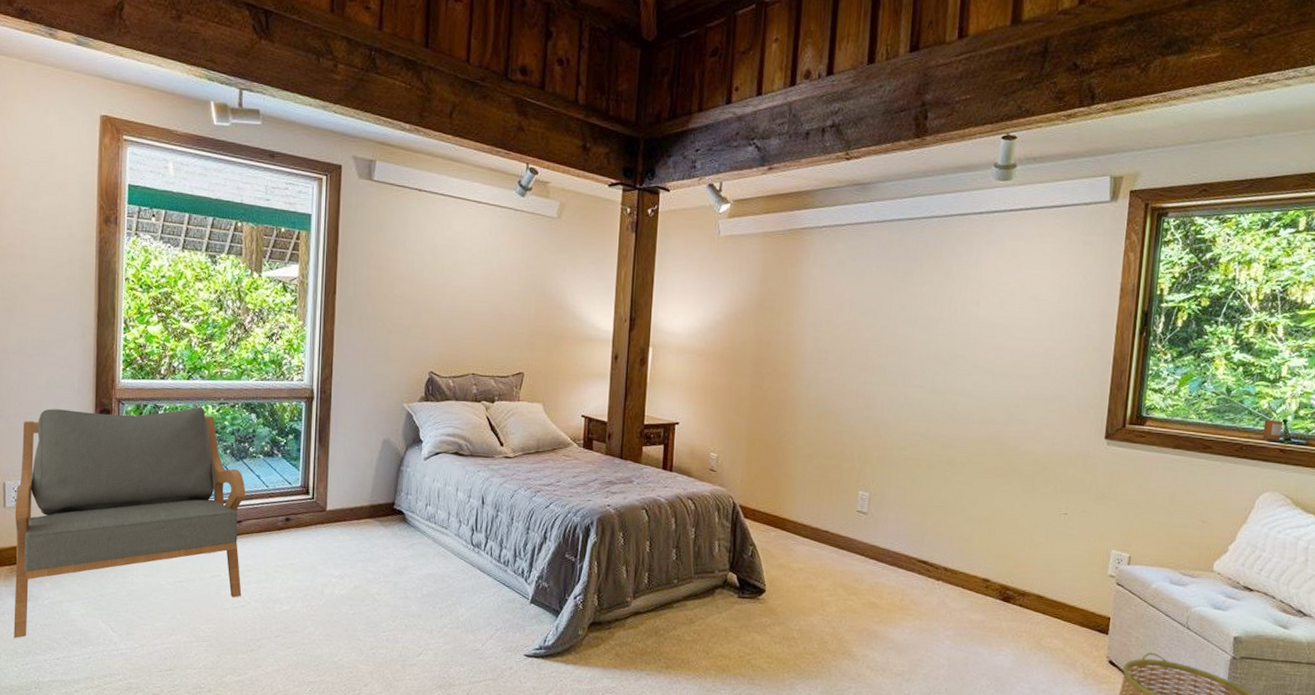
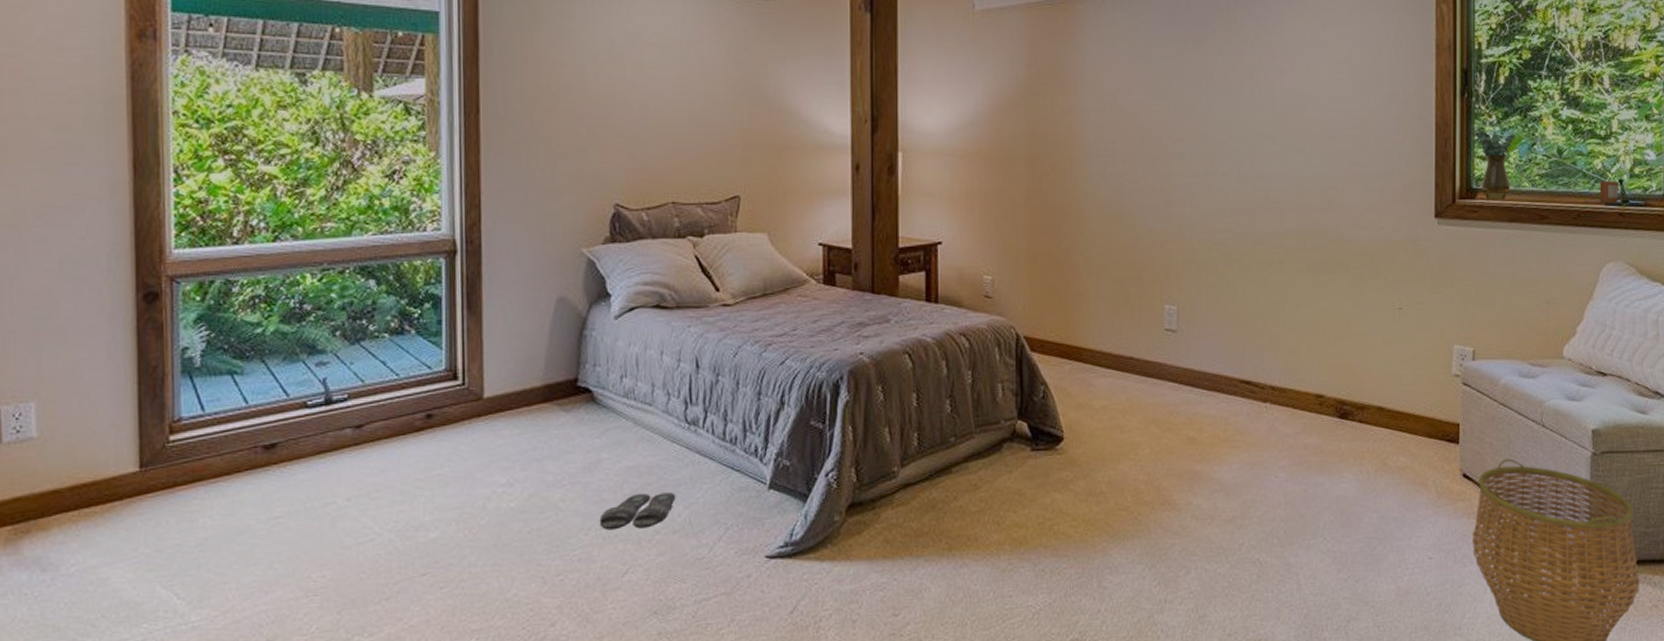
armchair: present [13,407,246,638] -> none [17,277,369,627]
slippers: none [403,595,460,622] -> present [599,492,675,530]
vase: none [1149,361,1187,429] -> present [1475,125,1515,200]

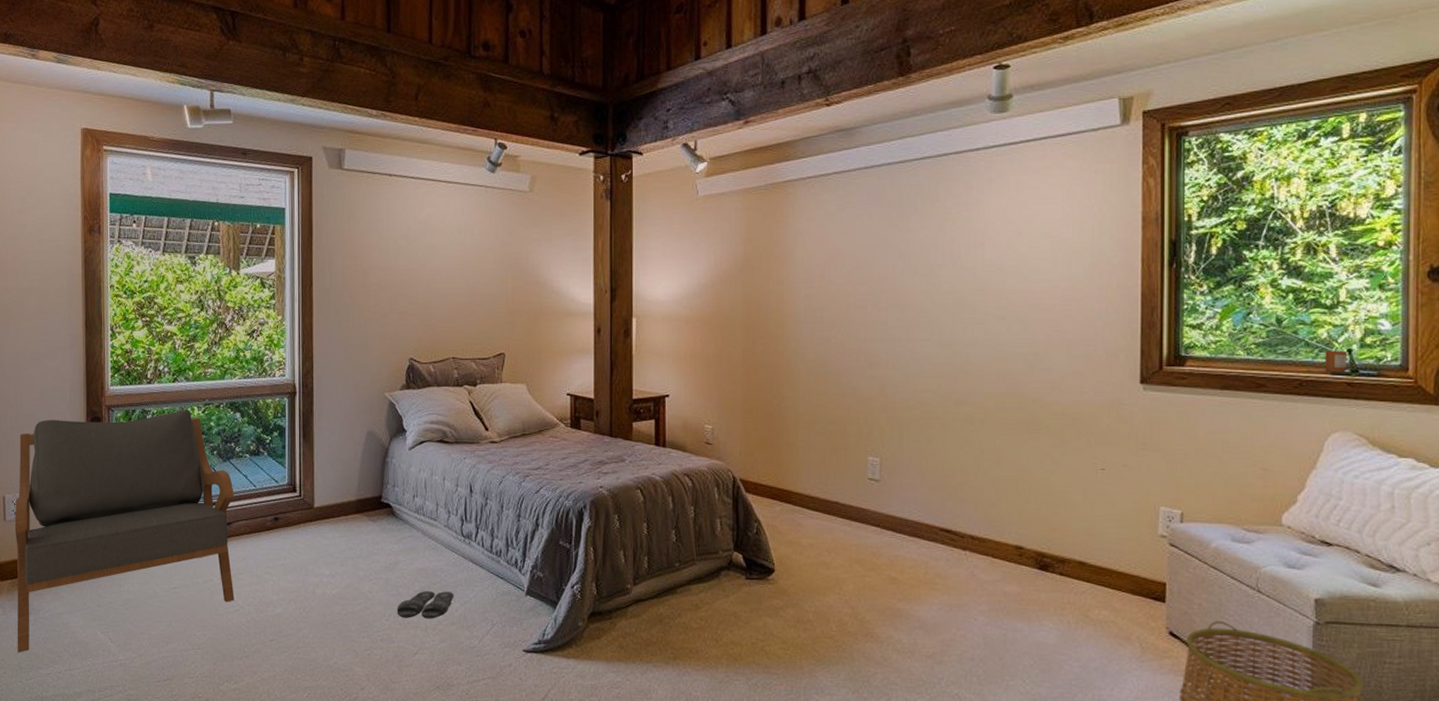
armchair: none [17,277,369,627] -> present [14,409,235,653]
vase: present [1475,125,1515,200] -> none [1184,295,1228,368]

